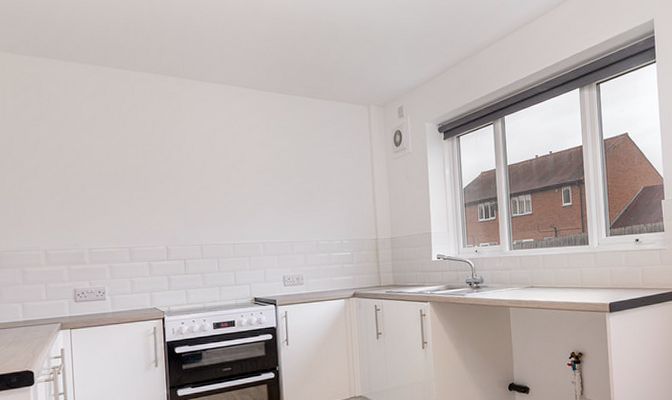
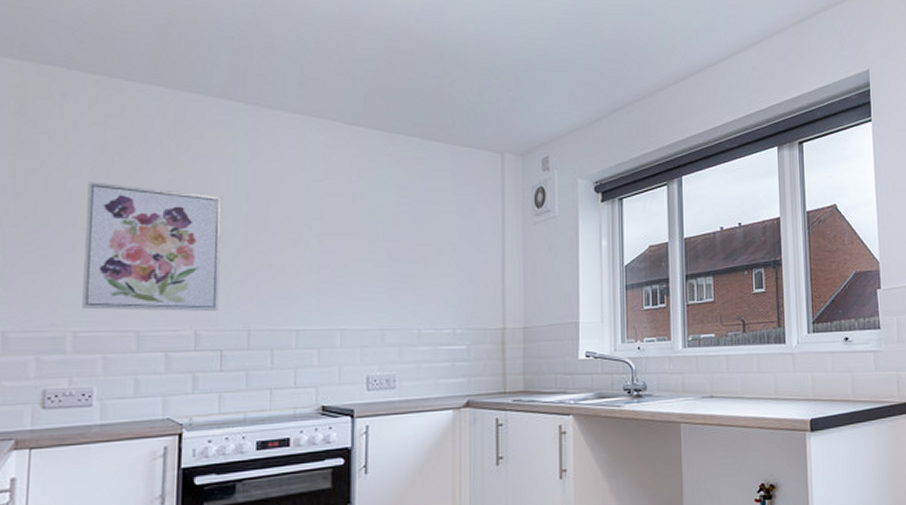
wall art: none [88,142,180,233] -> present [82,181,222,312]

